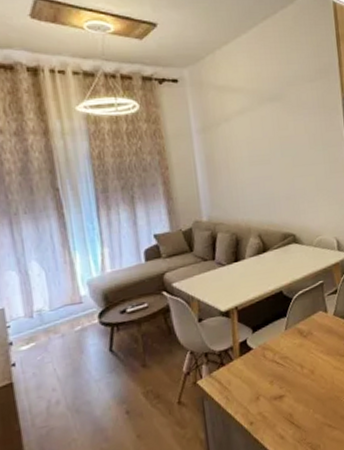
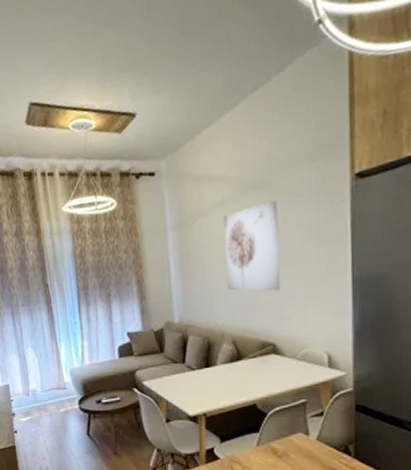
wall art: none [244,111,296,189] -> present [224,200,281,292]

